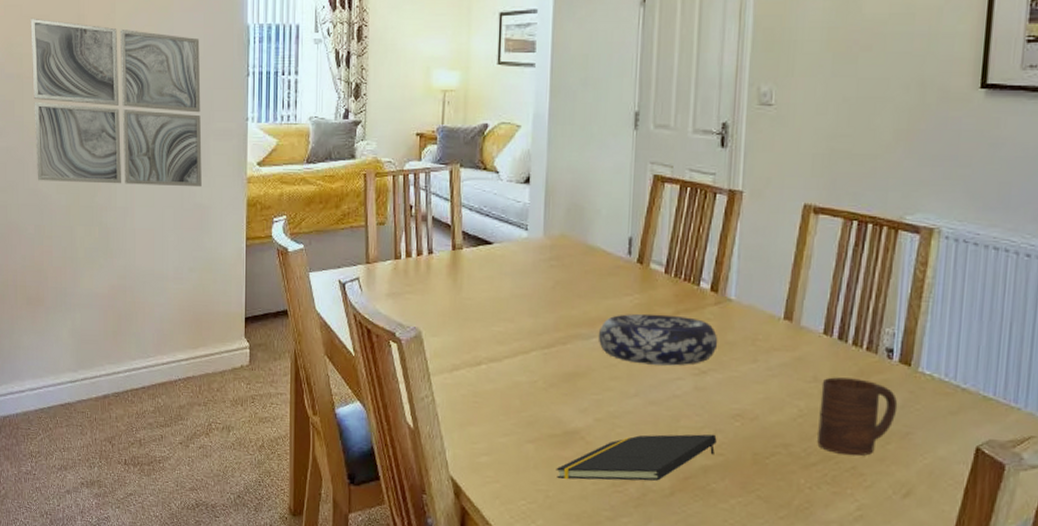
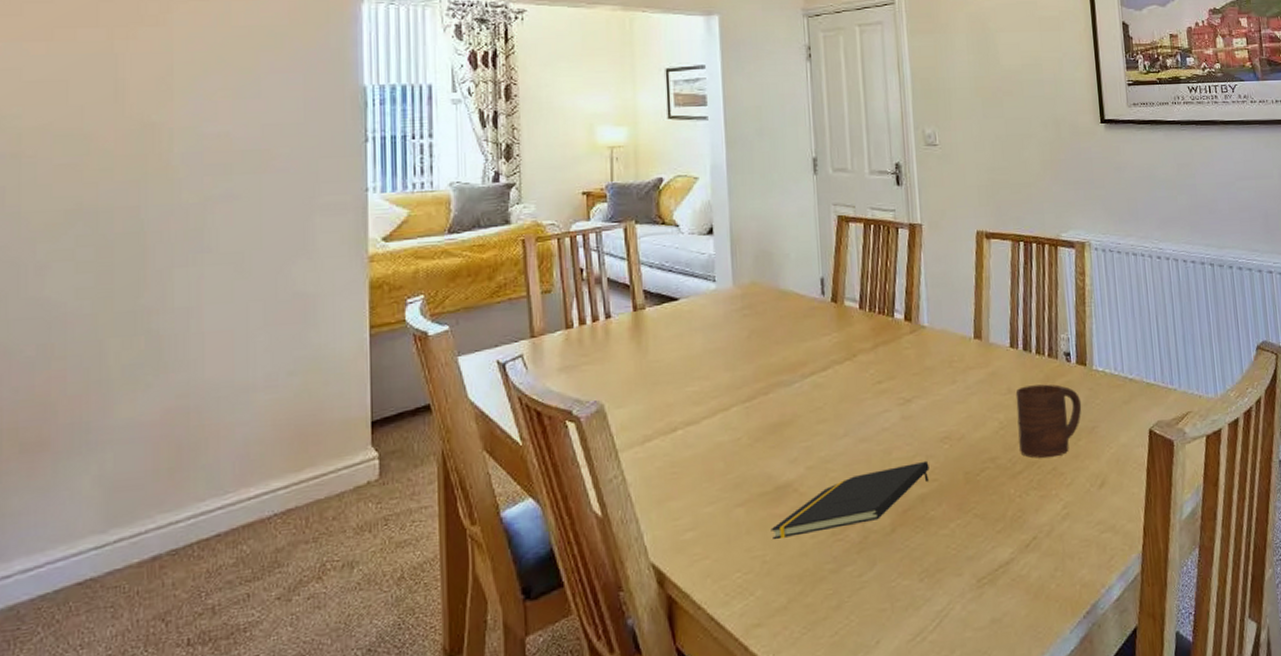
wall art: present [30,18,202,188] -> none [36,83,304,286]
decorative bowl: present [598,313,718,366] -> none [800,348,918,403]

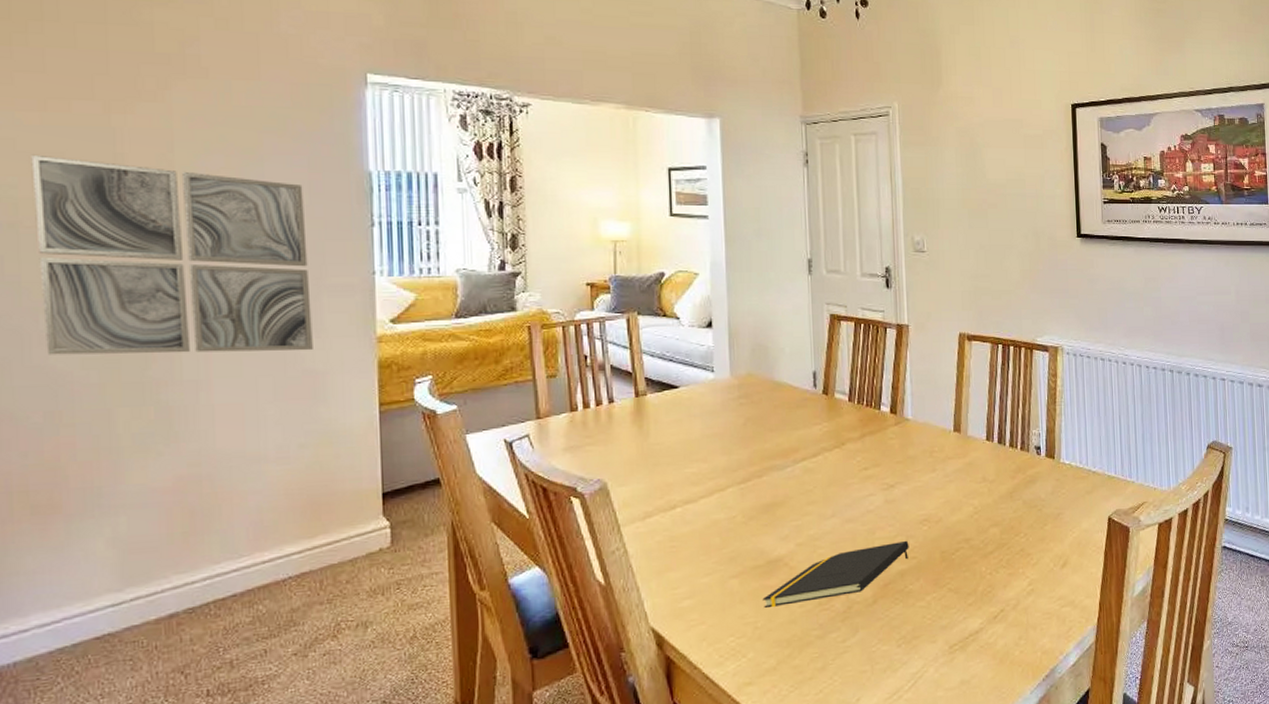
wall art: none [36,83,304,286] -> present [31,154,313,355]
cup: present [1015,384,1082,459] -> none [990,474,1049,541]

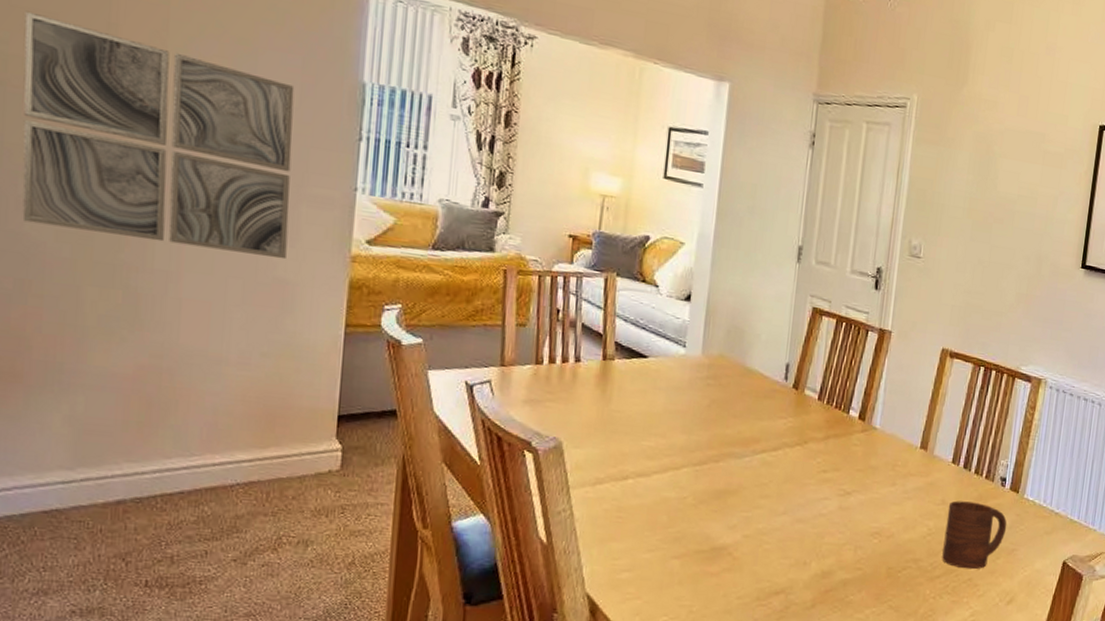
notepad: present [762,540,909,609] -> none [701,550,857,595]
cup: none [990,474,1049,541] -> present [942,500,1007,570]

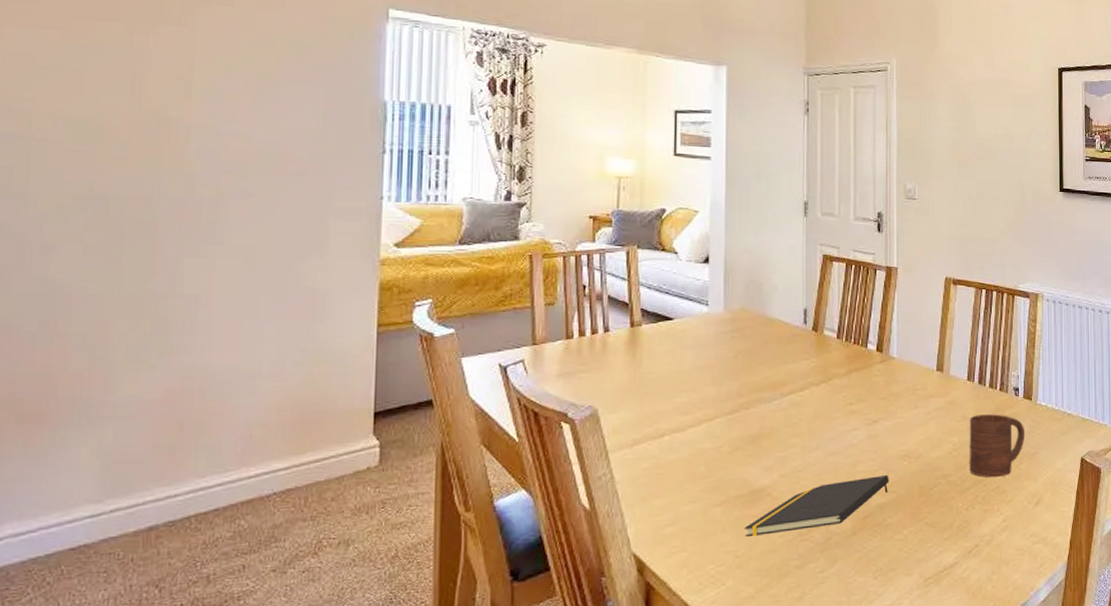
wall art: present [22,10,295,260] -> none [47,70,318,271]
notepad: none [701,550,857,595] -> present [744,474,889,538]

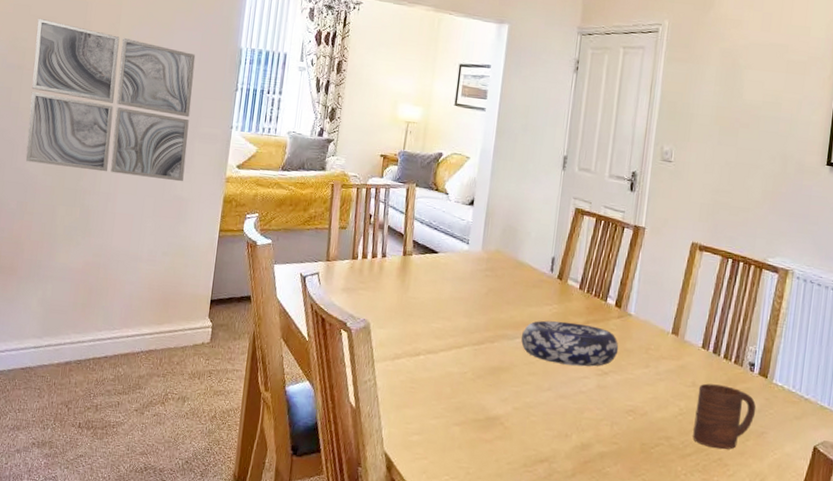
wall art: none [47,70,318,271] -> present [25,18,196,182]
notepad: present [744,474,889,538] -> none [477,423,613,464]
decorative bowl: none [779,374,885,420] -> present [521,320,619,367]

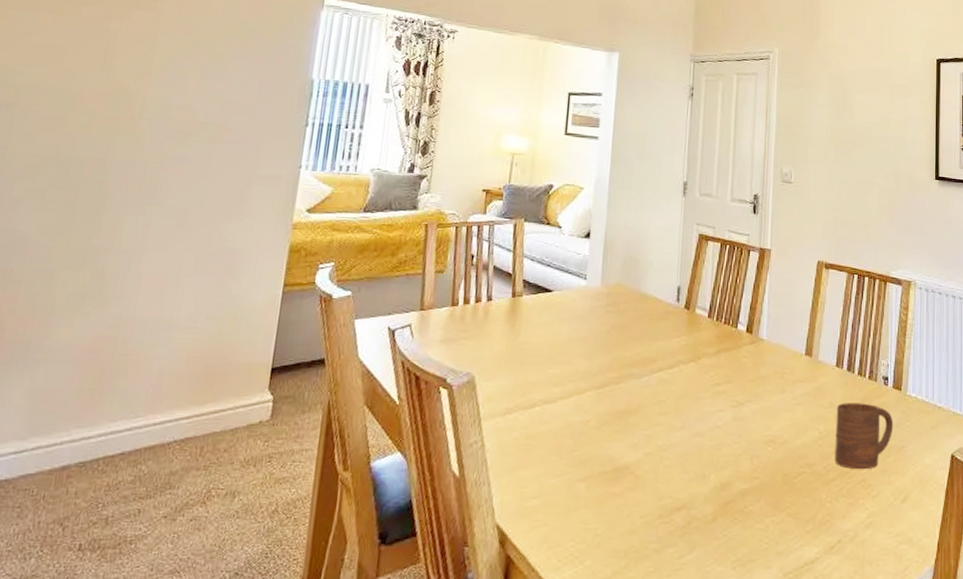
wall art: present [25,18,196,182] -> none [12,47,254,232]
decorative bowl: present [521,320,619,367] -> none [649,353,753,399]

